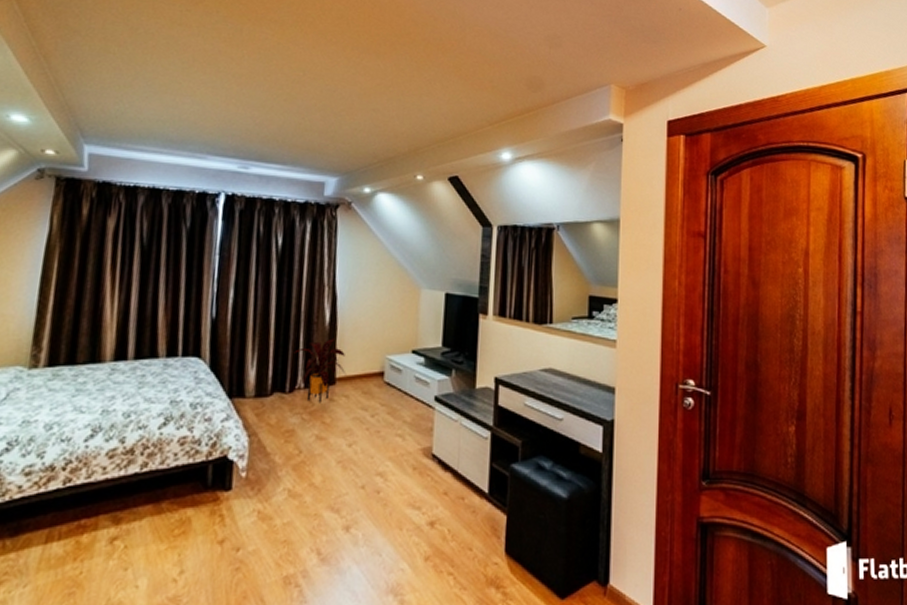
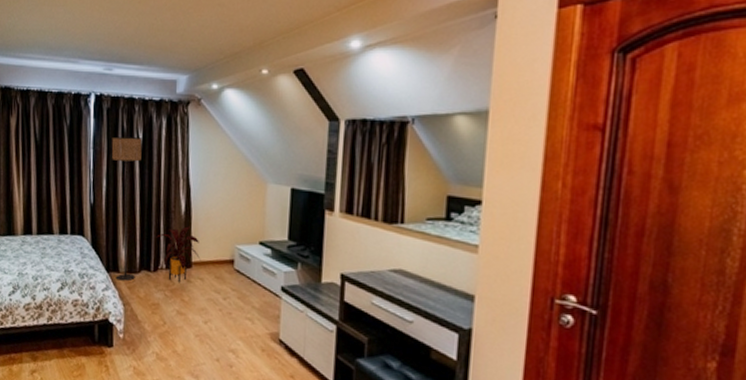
floor lamp: none [240,241,282,407] -> present [111,136,142,282]

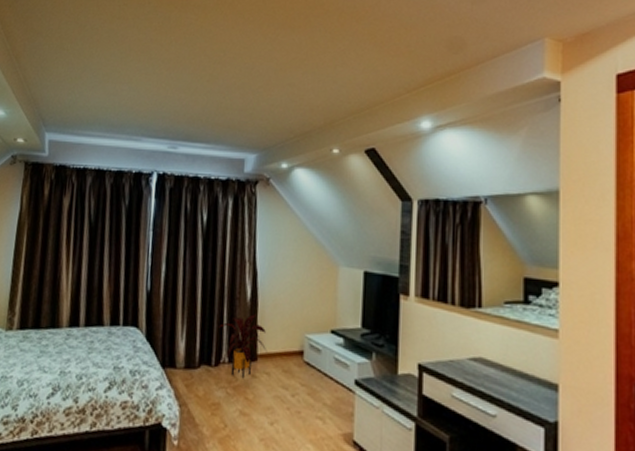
floor lamp: present [111,136,142,282] -> none [171,217,207,378]

